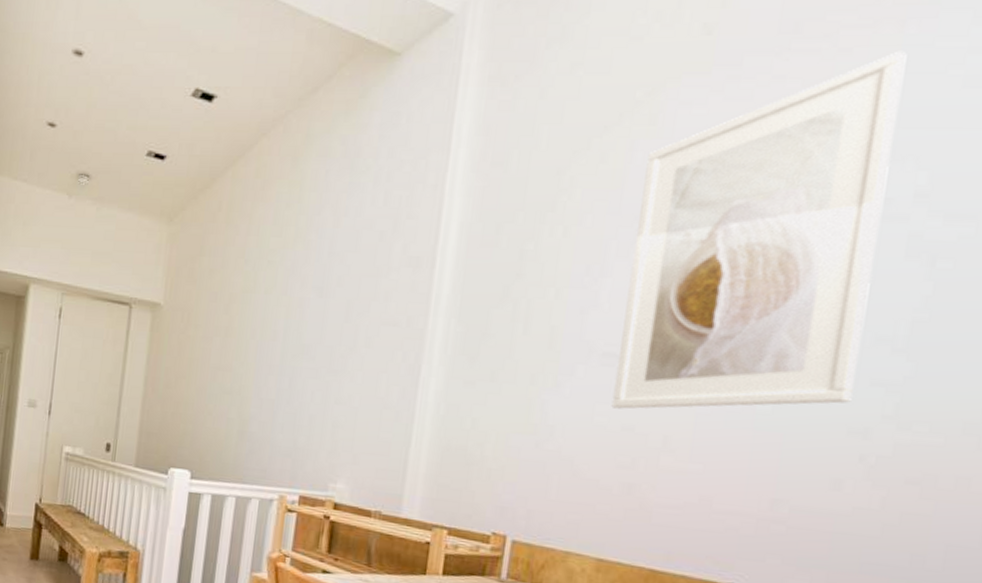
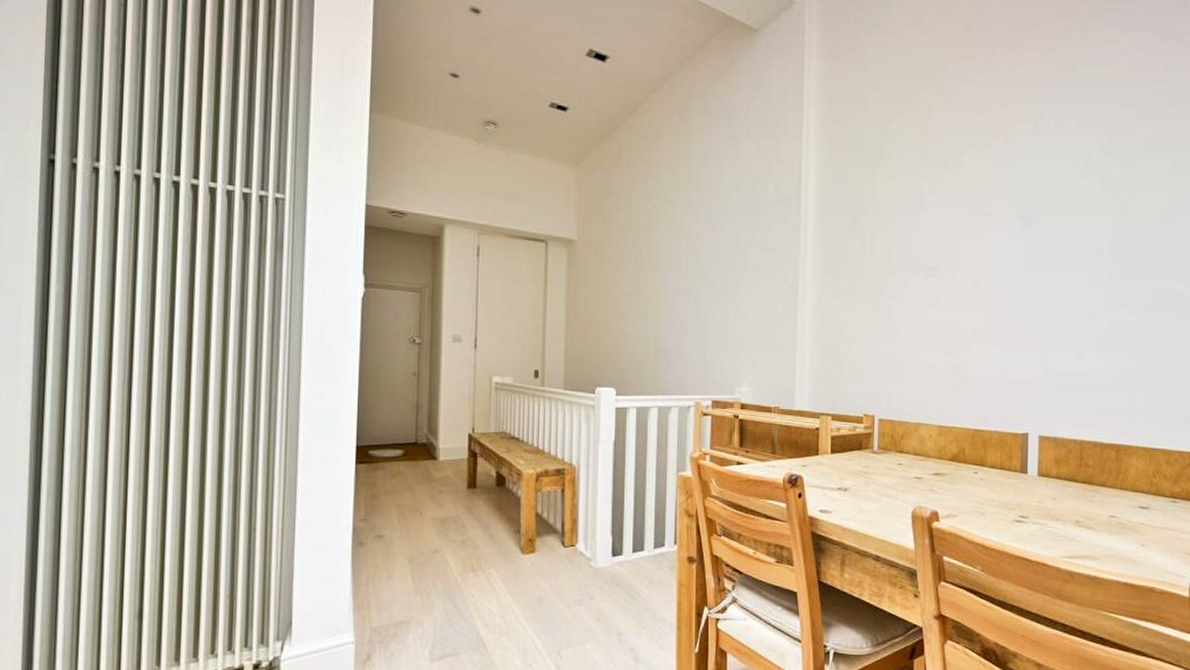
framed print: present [611,50,907,409] -> none [936,50,1088,309]

